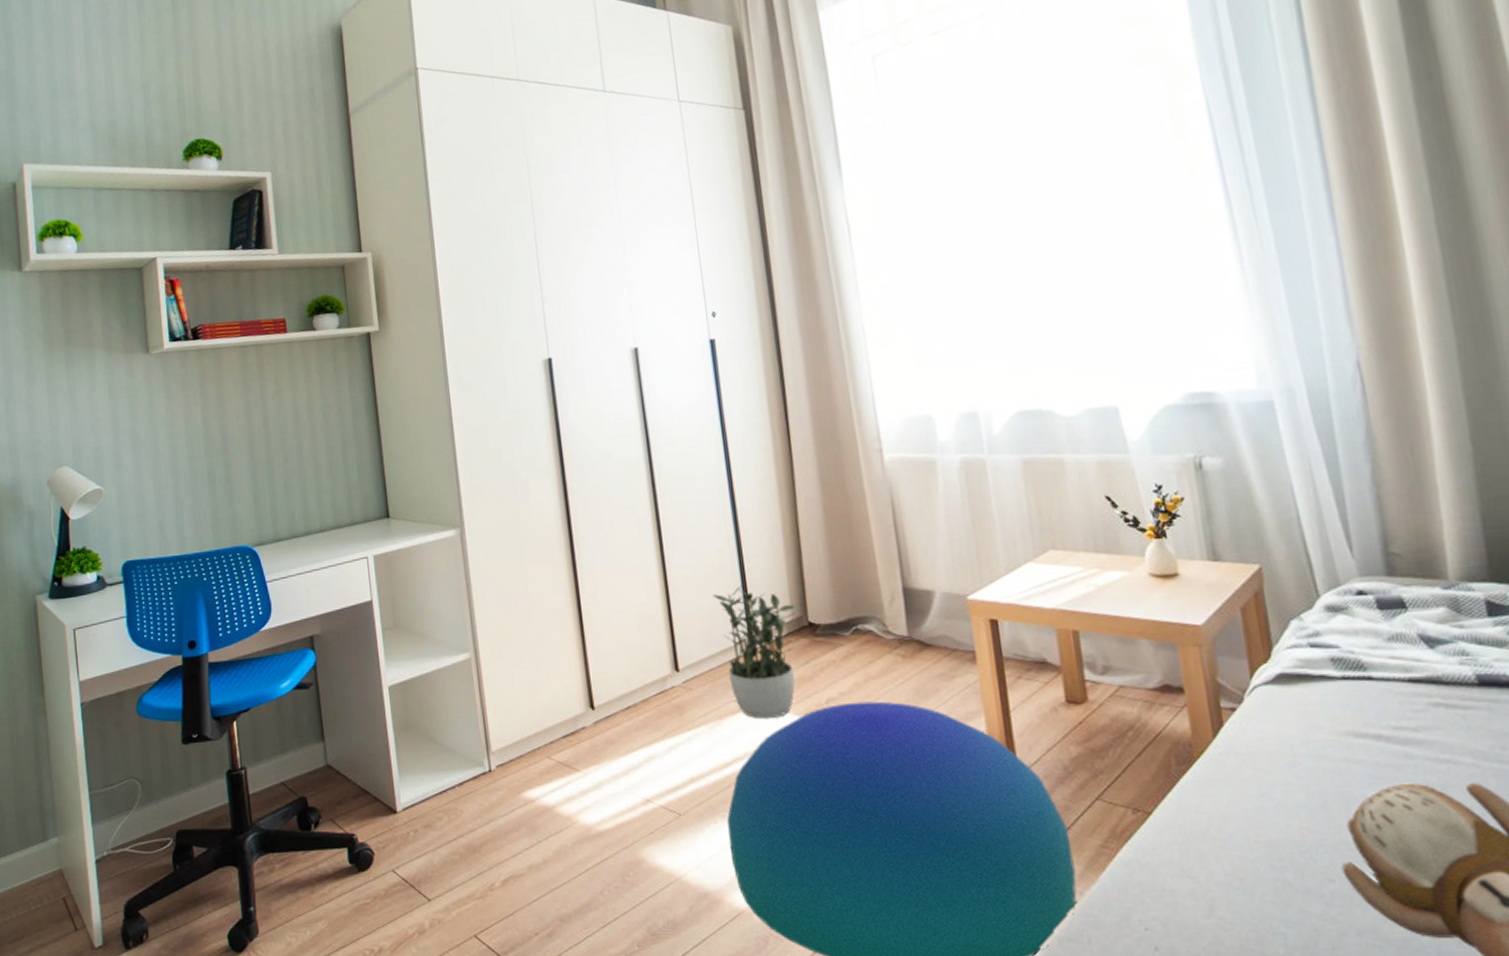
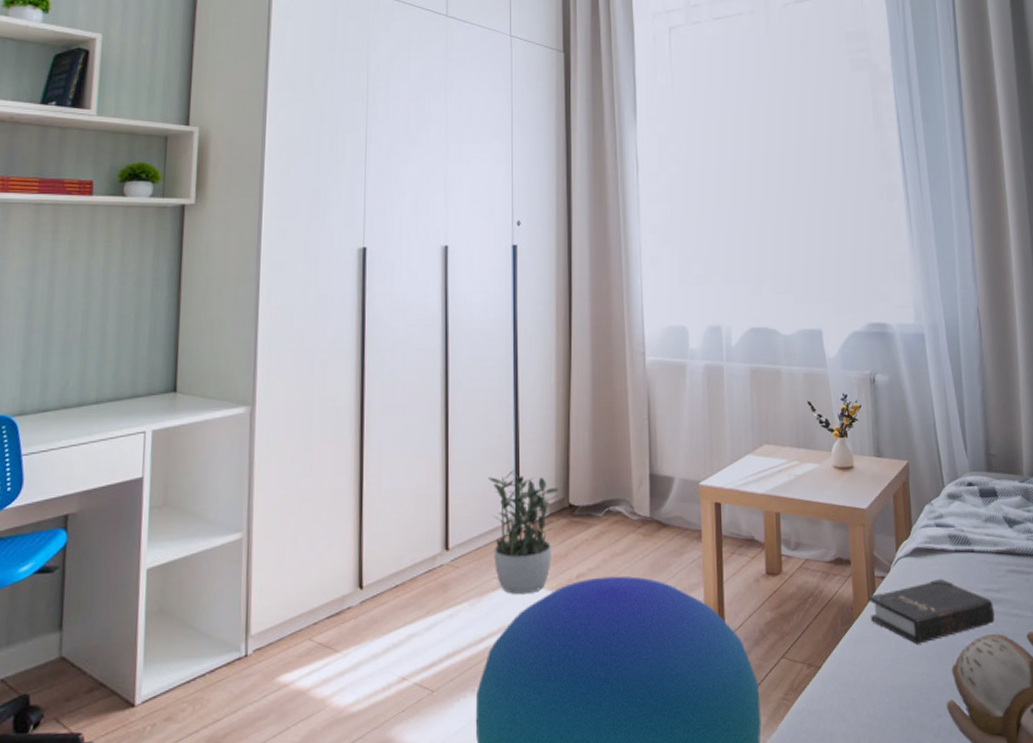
hardback book: none [1214,711,1412,792] -> present [868,578,995,644]

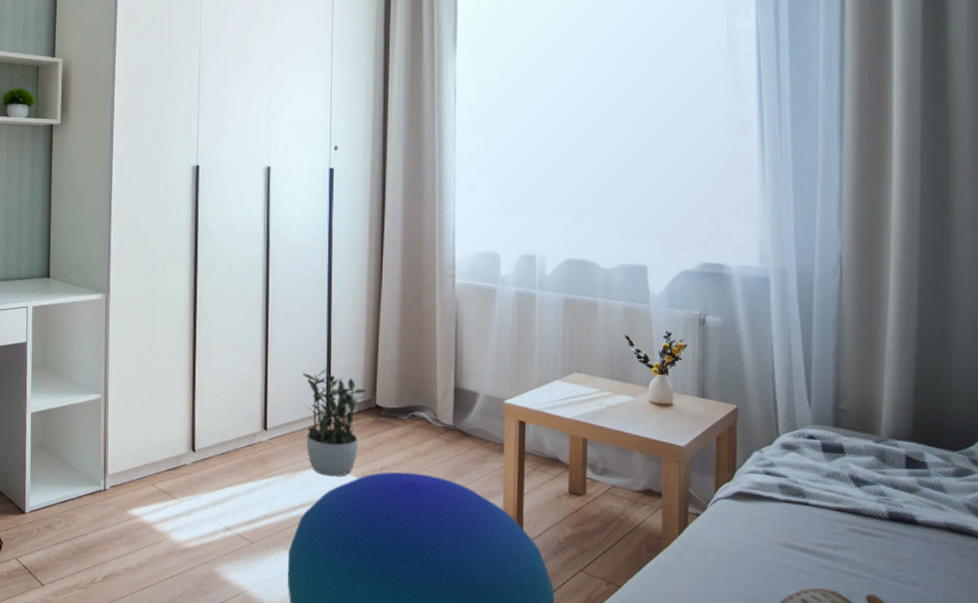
hardback book: present [868,578,995,644] -> none [679,525,827,584]

